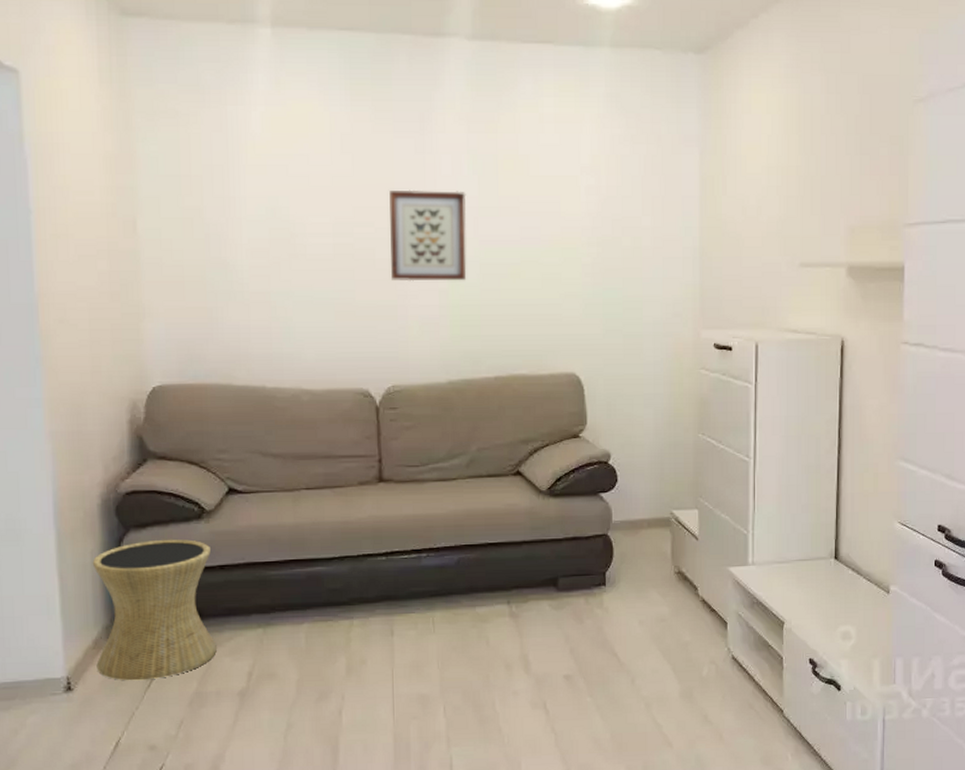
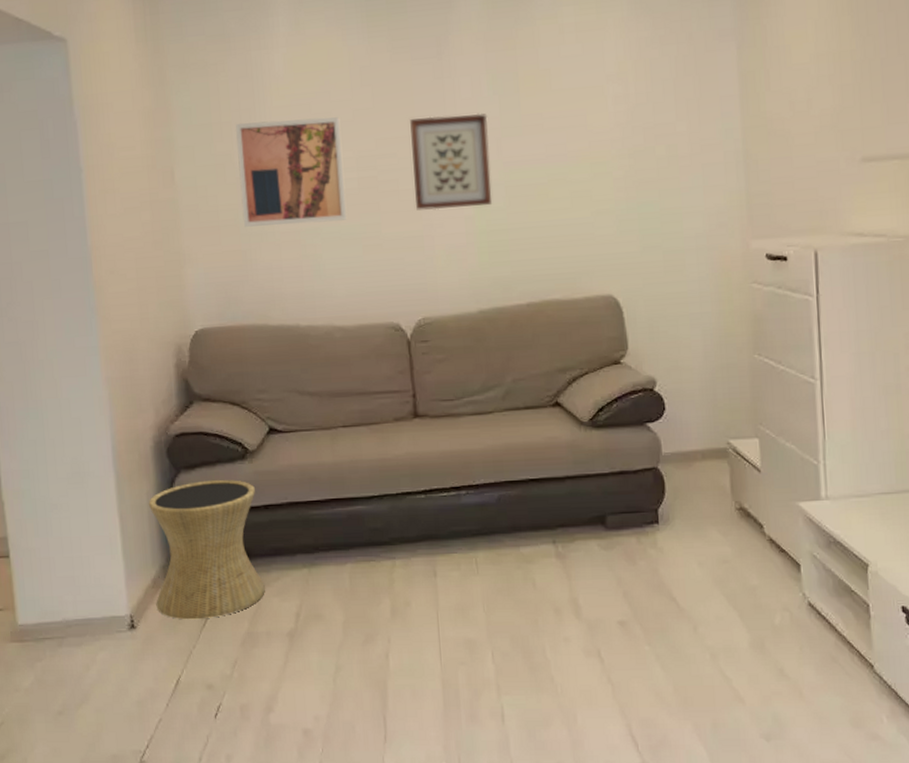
wall art: none [207,177,321,285] -> present [236,117,348,227]

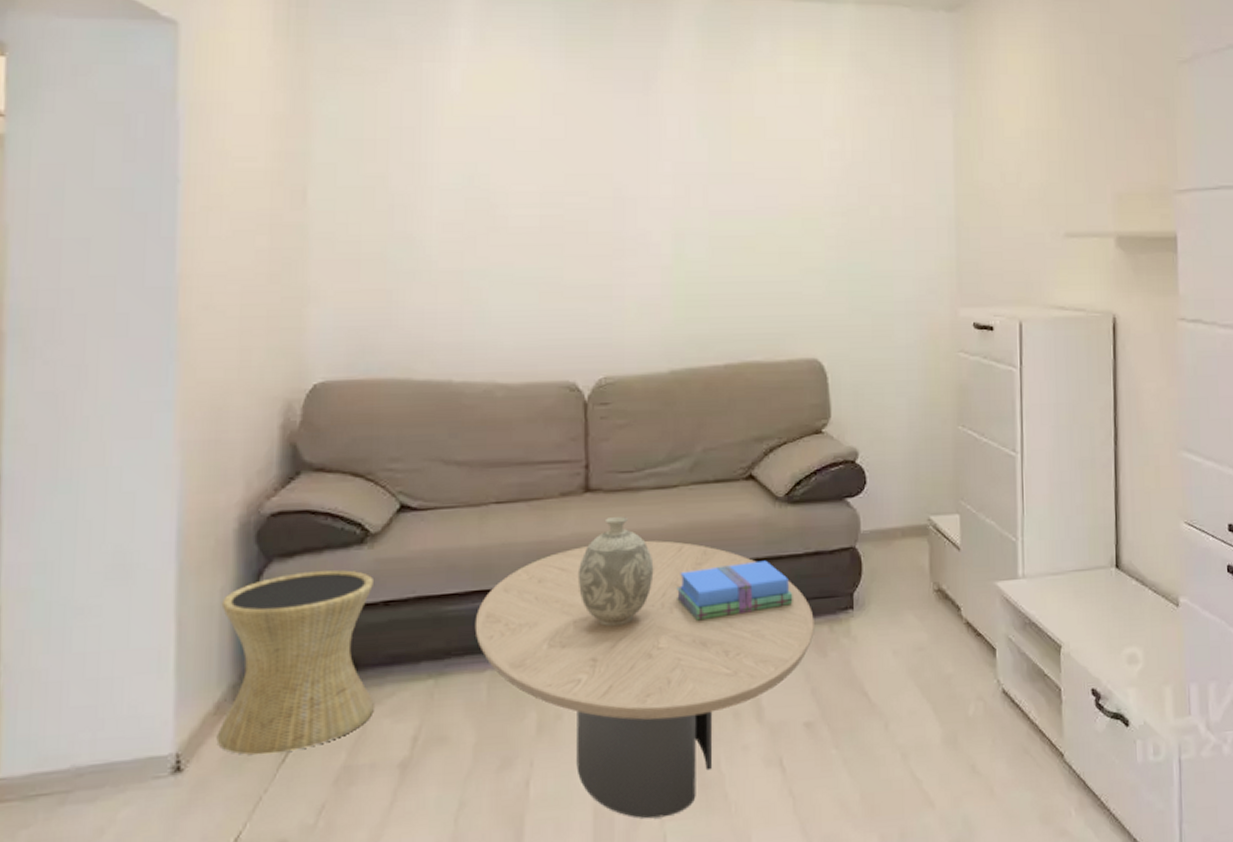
wall art: present [236,117,348,227] -> none [392,141,525,263]
coffee table: none [335,459,623,692] -> present [474,540,814,819]
wall art: present [410,113,493,210] -> none [607,155,695,257]
decorative vase: none [413,439,478,532] -> present [577,517,654,627]
books: none [498,478,602,529] -> present [677,560,793,621]

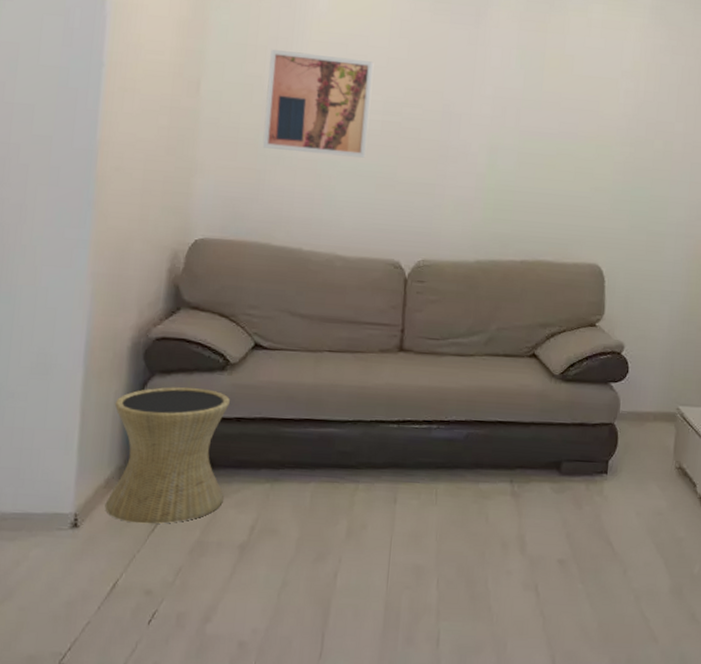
wall art: none [392,141,525,263] -> present [262,49,374,158]
coffee table: present [474,540,814,819] -> none [304,394,575,618]
decorative vase: present [577,517,654,627] -> none [387,374,449,462]
books: present [677,560,793,621] -> none [465,424,559,466]

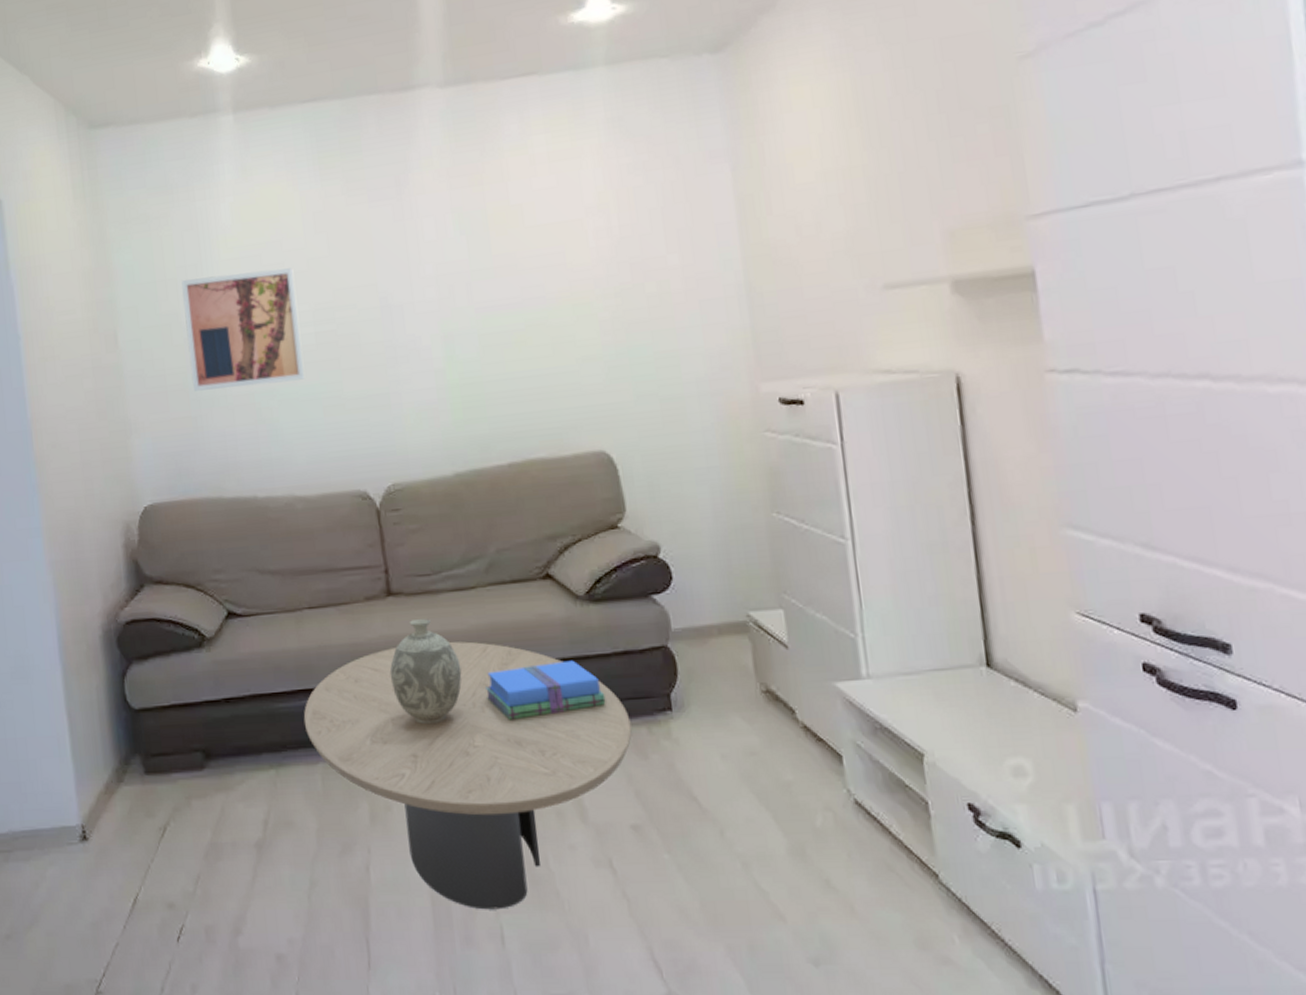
side table: present [105,387,230,524] -> none [98,671,229,830]
coffee table: none [304,394,575,618] -> present [303,641,632,910]
decorative vase: none [387,374,449,462] -> present [389,619,462,725]
books: none [465,424,559,466] -> present [486,660,606,720]

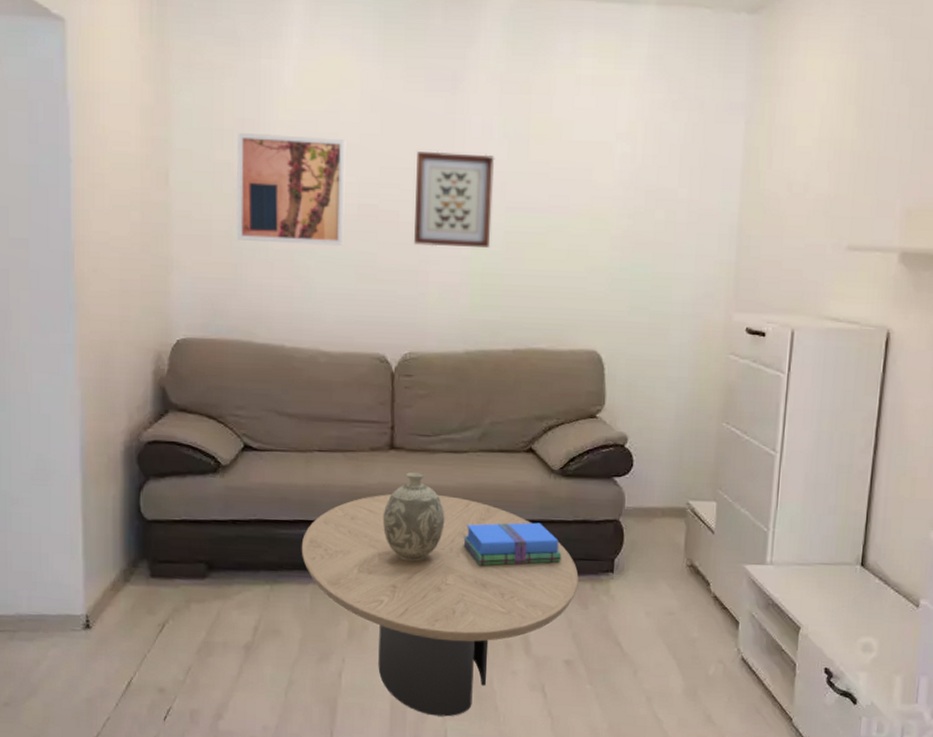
wall art: none [370,256,465,365] -> present [414,151,495,249]

